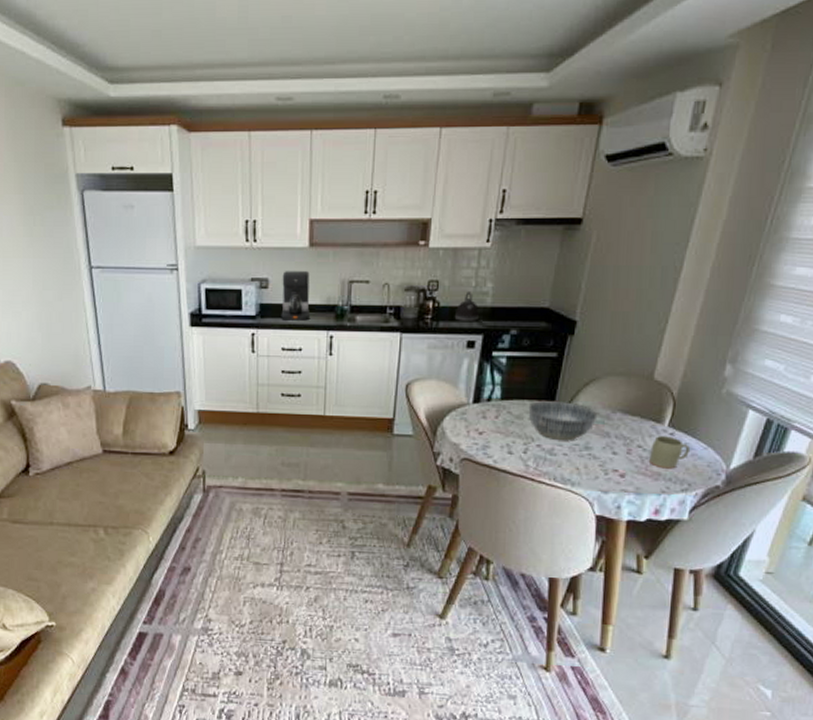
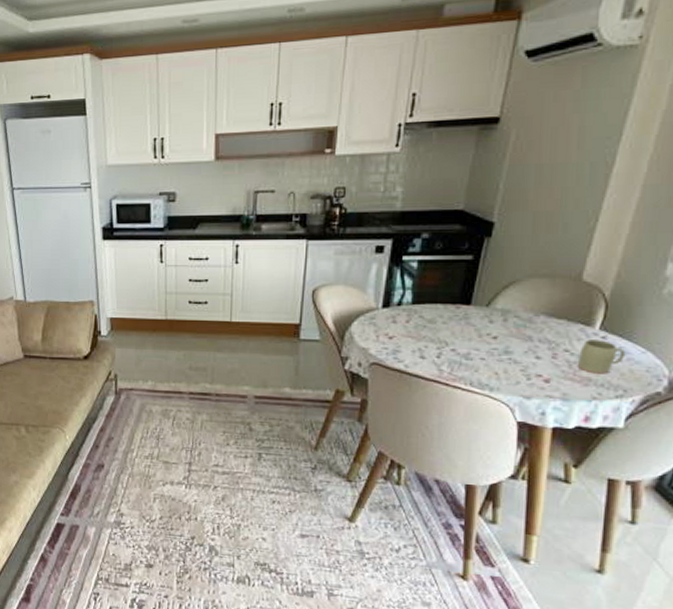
coffee maker: present [281,271,310,321] -> none [188,184,216,231]
kettle: present [454,292,479,321] -> none [362,197,388,226]
bowl: present [528,400,598,440] -> none [441,304,519,344]

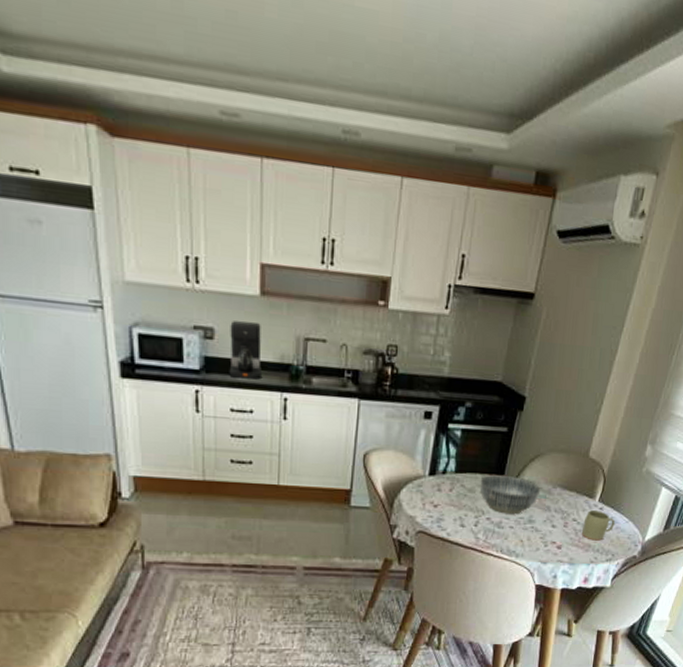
coffee maker: none [188,184,216,231] -> present [229,321,261,380]
bowl: none [441,304,519,344] -> present [480,474,541,514]

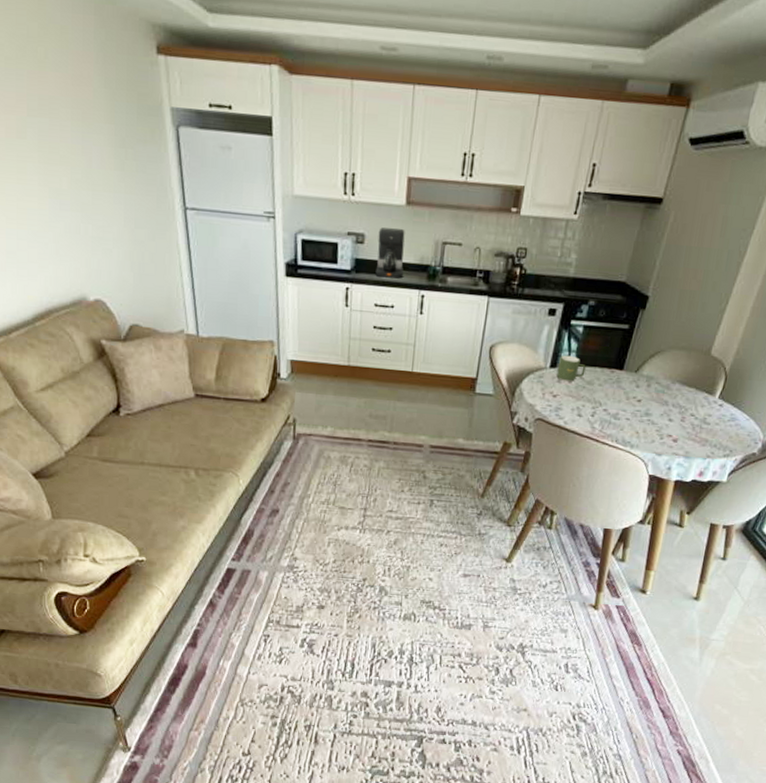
mug: none [436,461,466,490] -> present [556,355,586,382]
bowl: present [480,474,541,514] -> none [598,368,659,407]
mug: present [582,510,616,541] -> none [699,406,736,437]

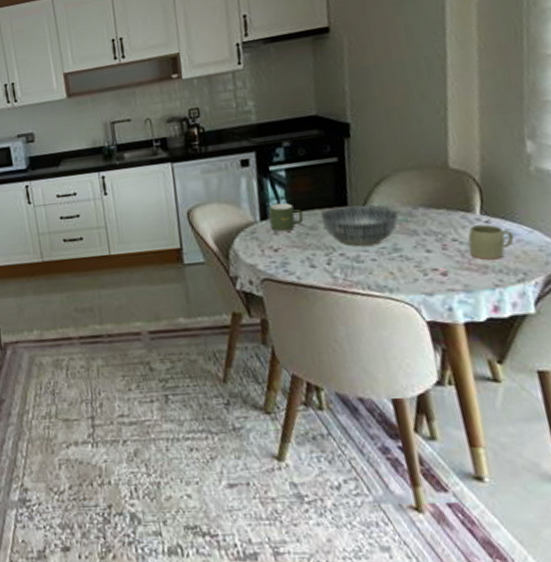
coffee maker: present [375,227,405,279] -> none [46,120,79,169]
bowl: none [598,368,659,407] -> present [320,205,399,246]
mug: none [699,406,736,437] -> present [467,224,514,260]

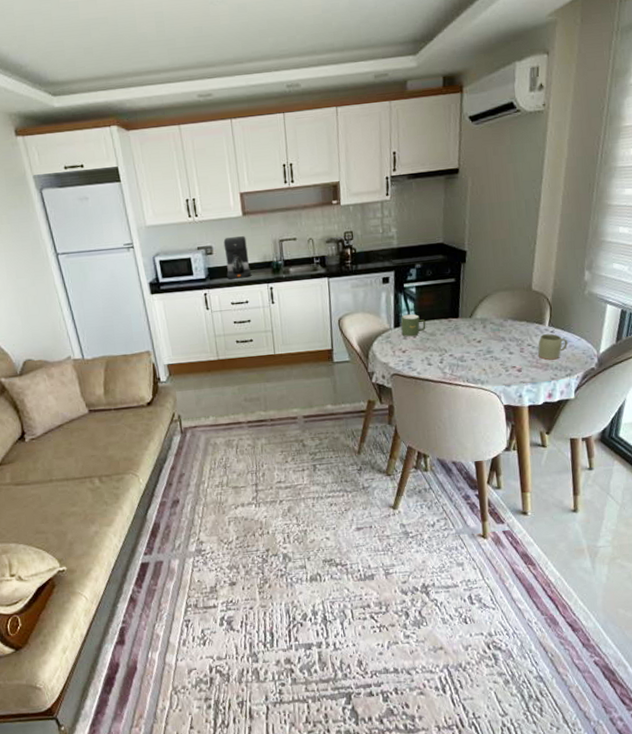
coffee maker: none [46,120,79,169] -> present [223,236,251,279]
bowl: present [320,205,399,246] -> none [438,317,494,349]

